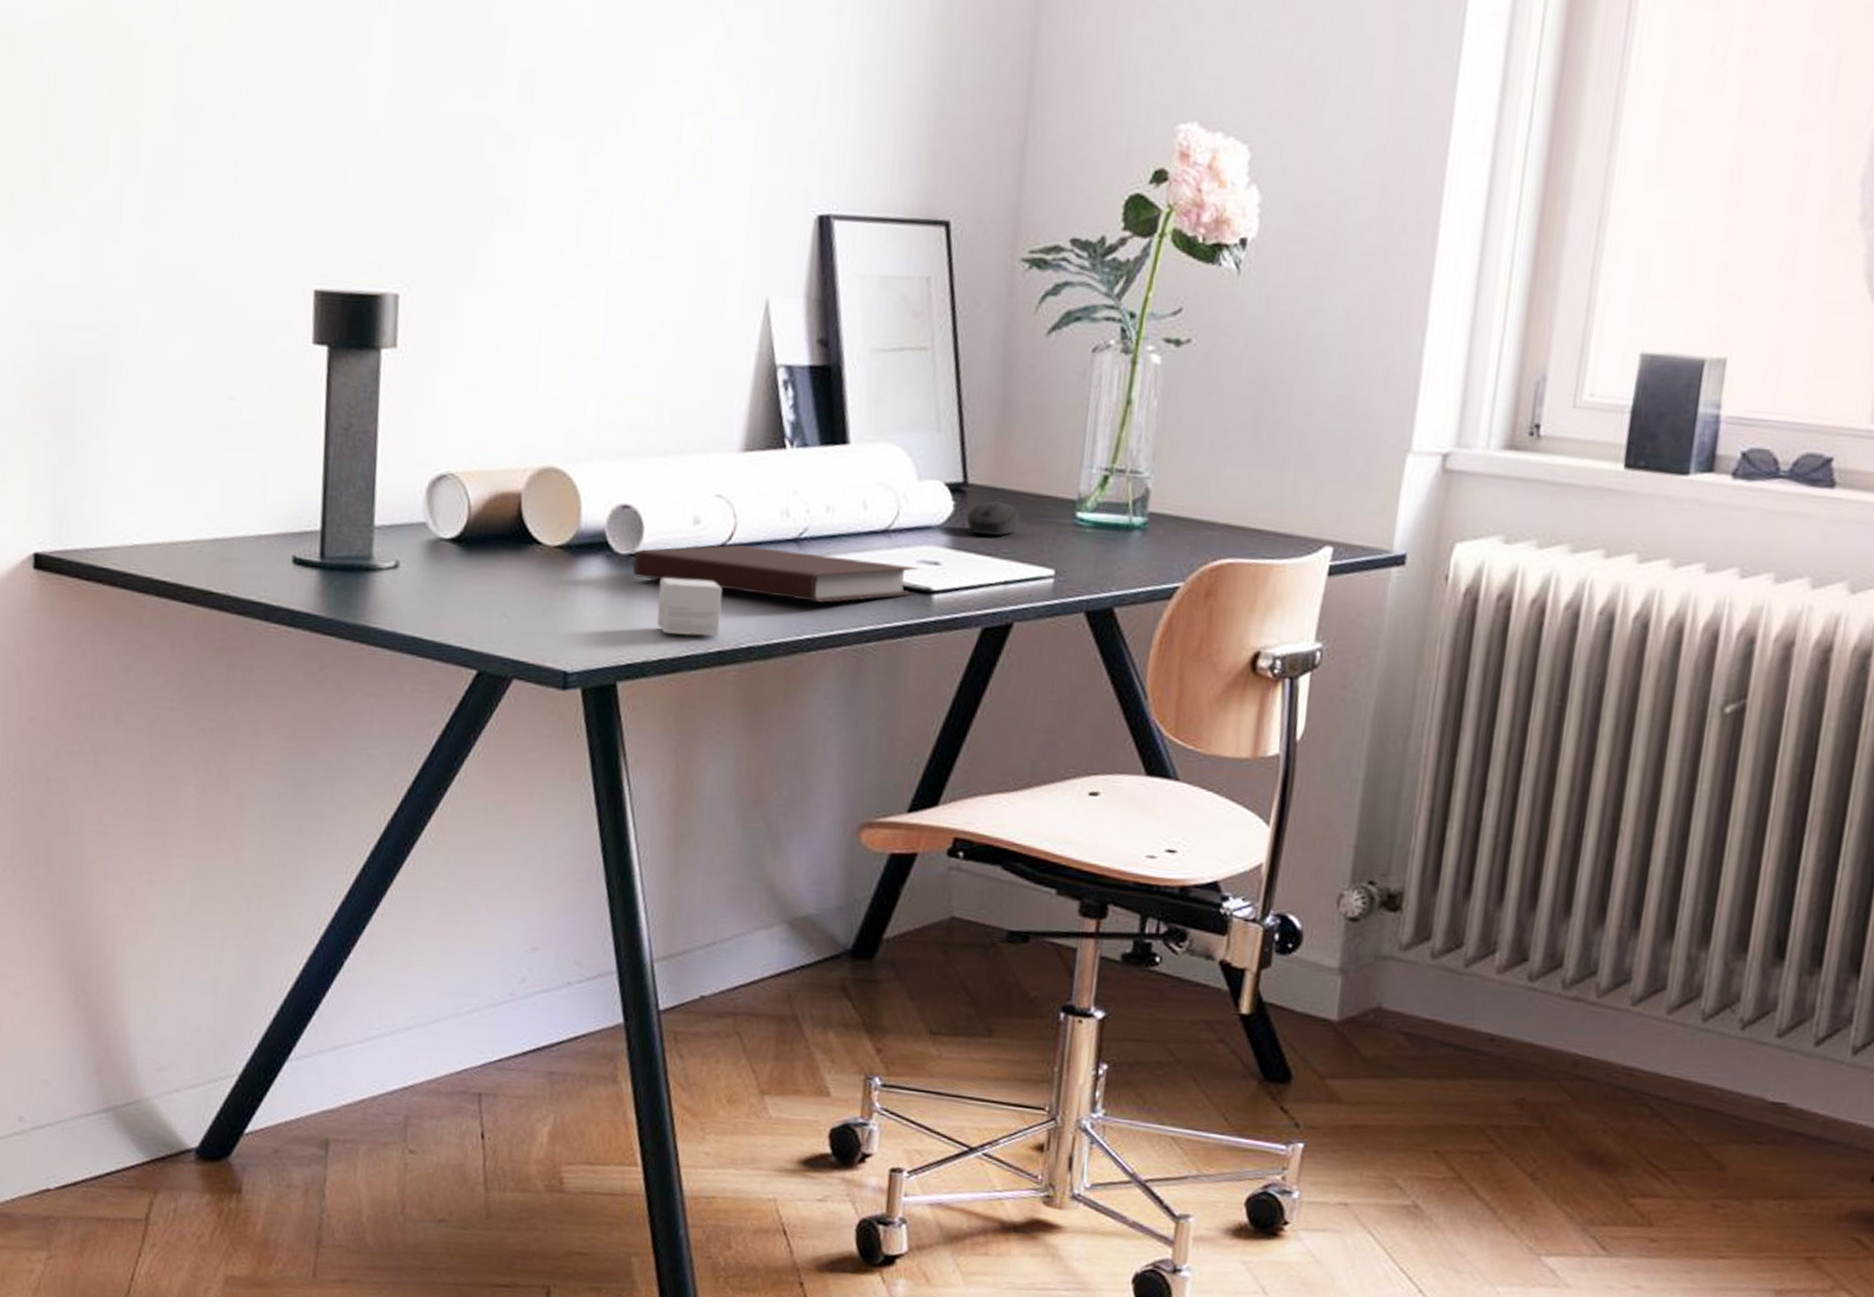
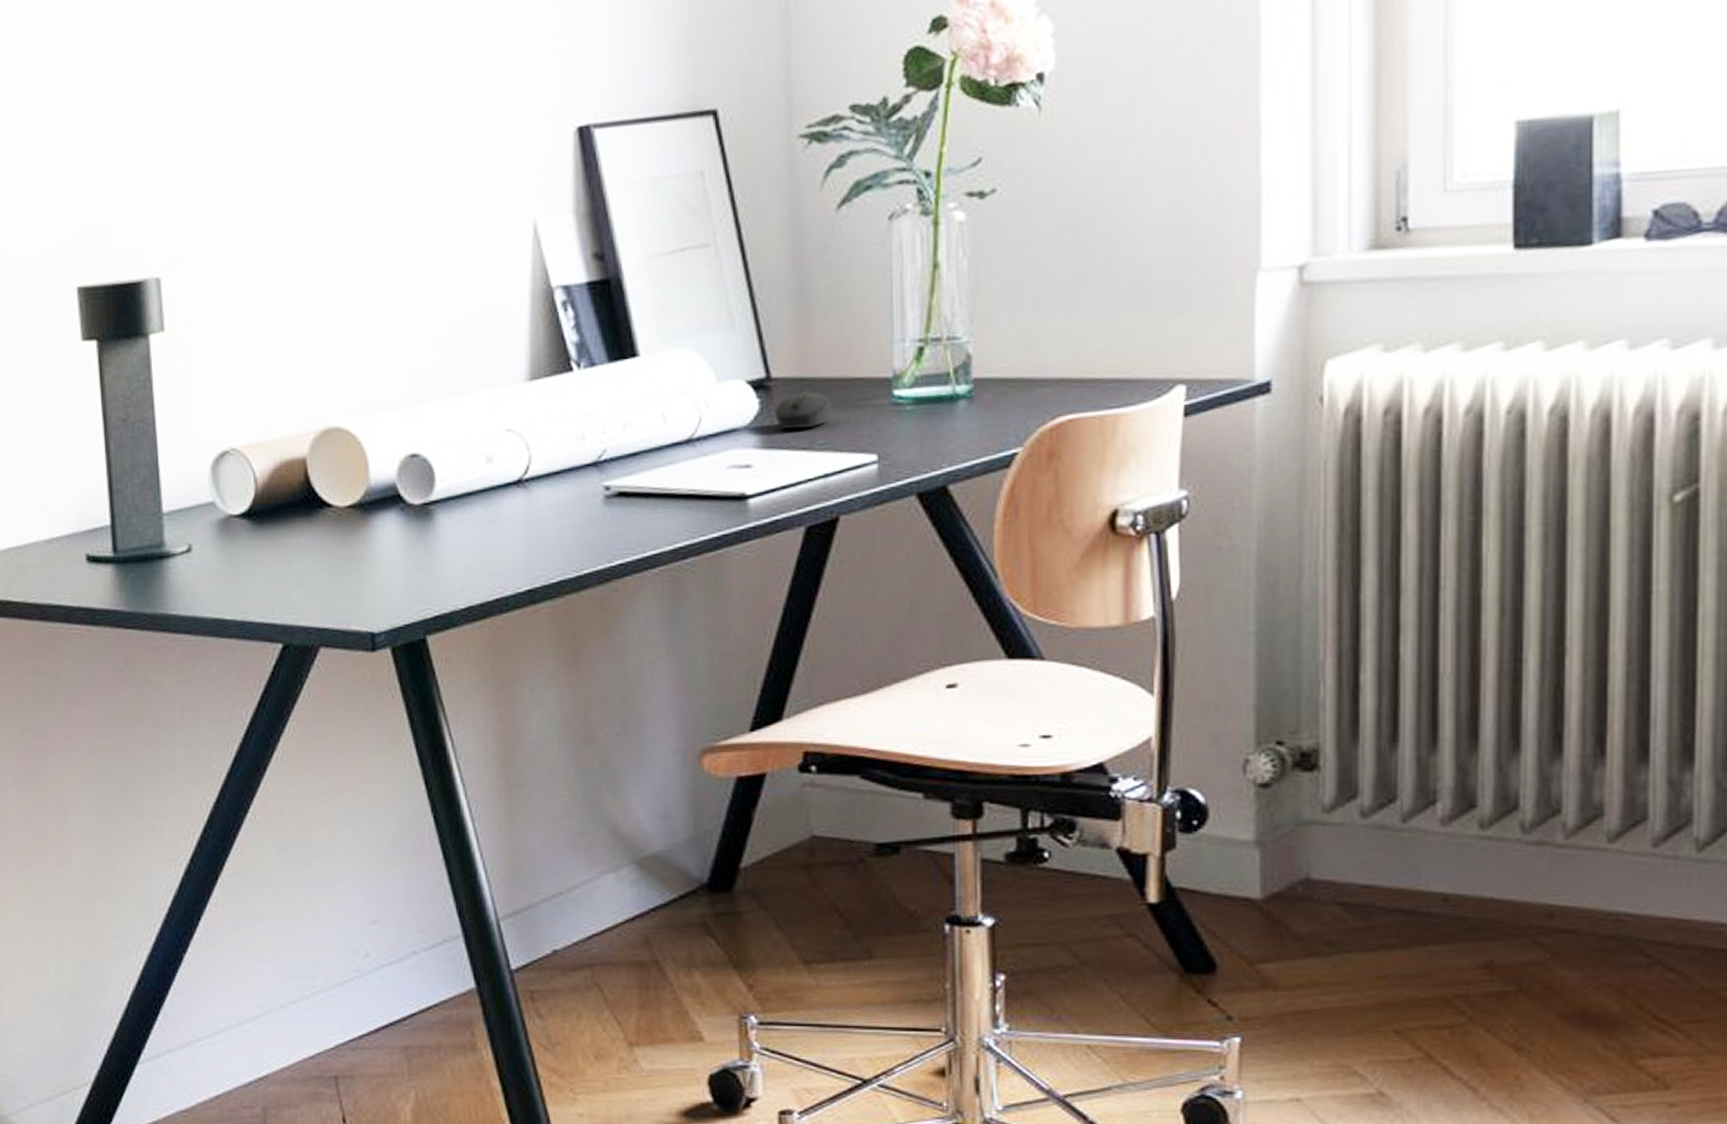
notebook: present [632,545,919,603] -> none [428,473,730,527]
small box: present [656,577,723,637] -> none [458,519,528,579]

